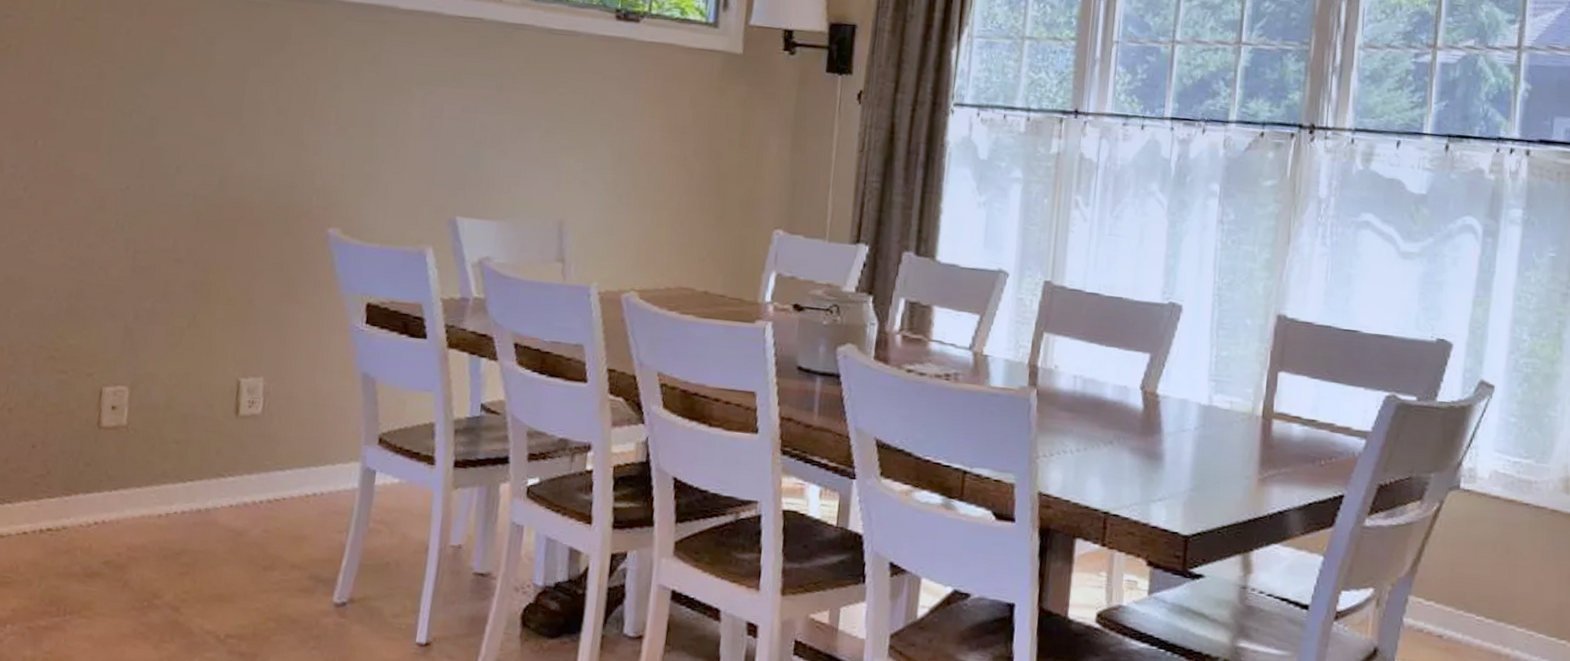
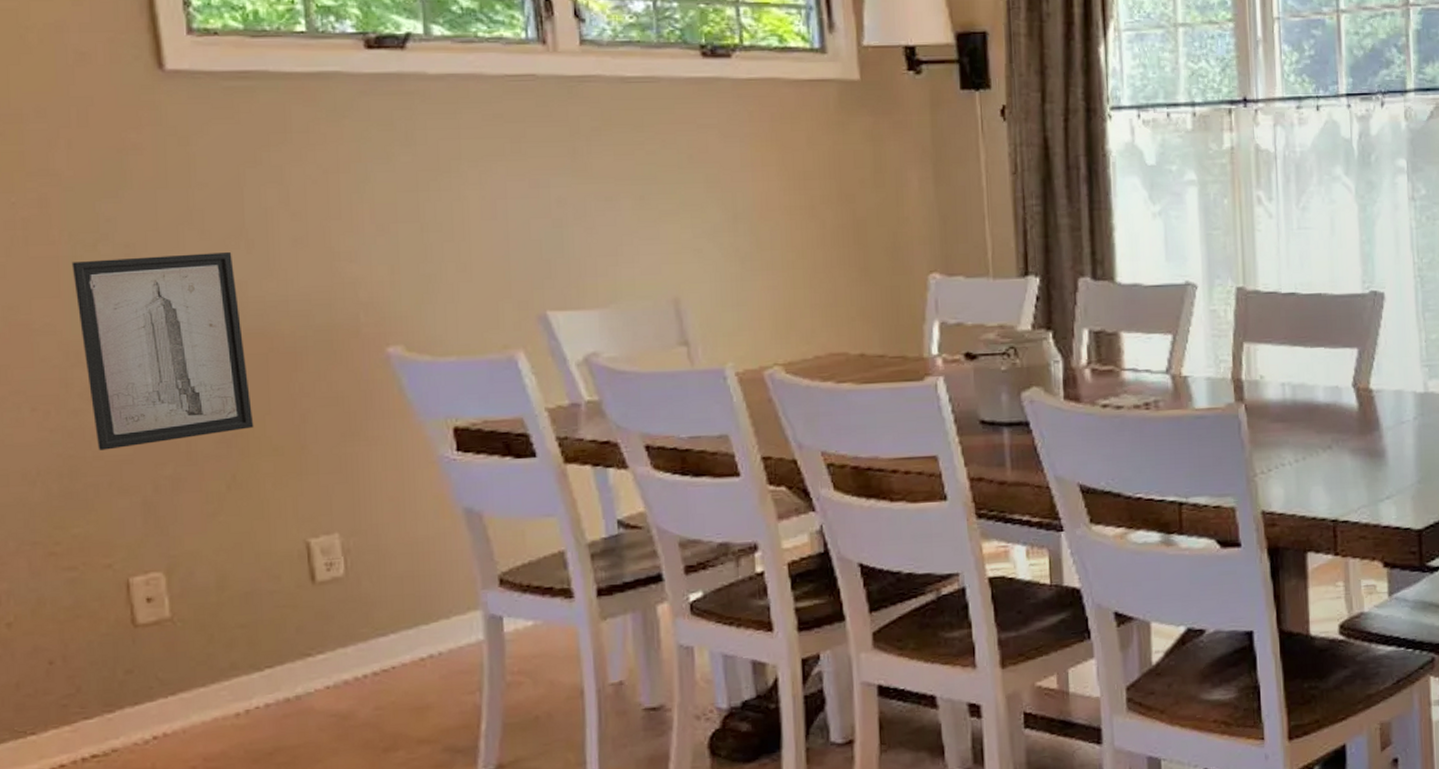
wall art: none [101,126,228,280] -> present [71,252,254,450]

